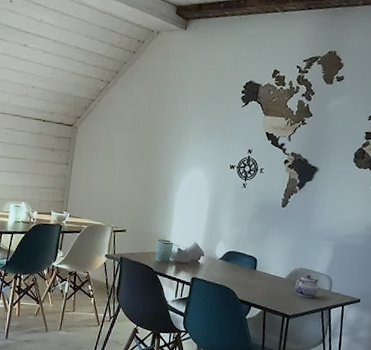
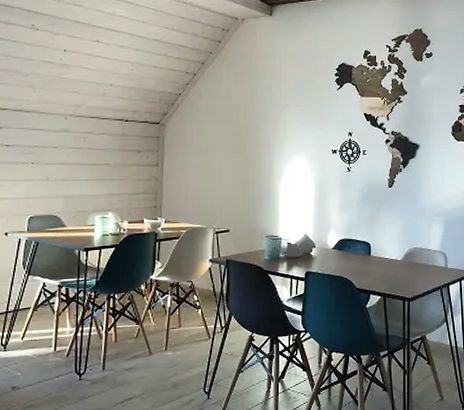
teapot: present [295,274,319,298] -> none [411,253,434,278]

